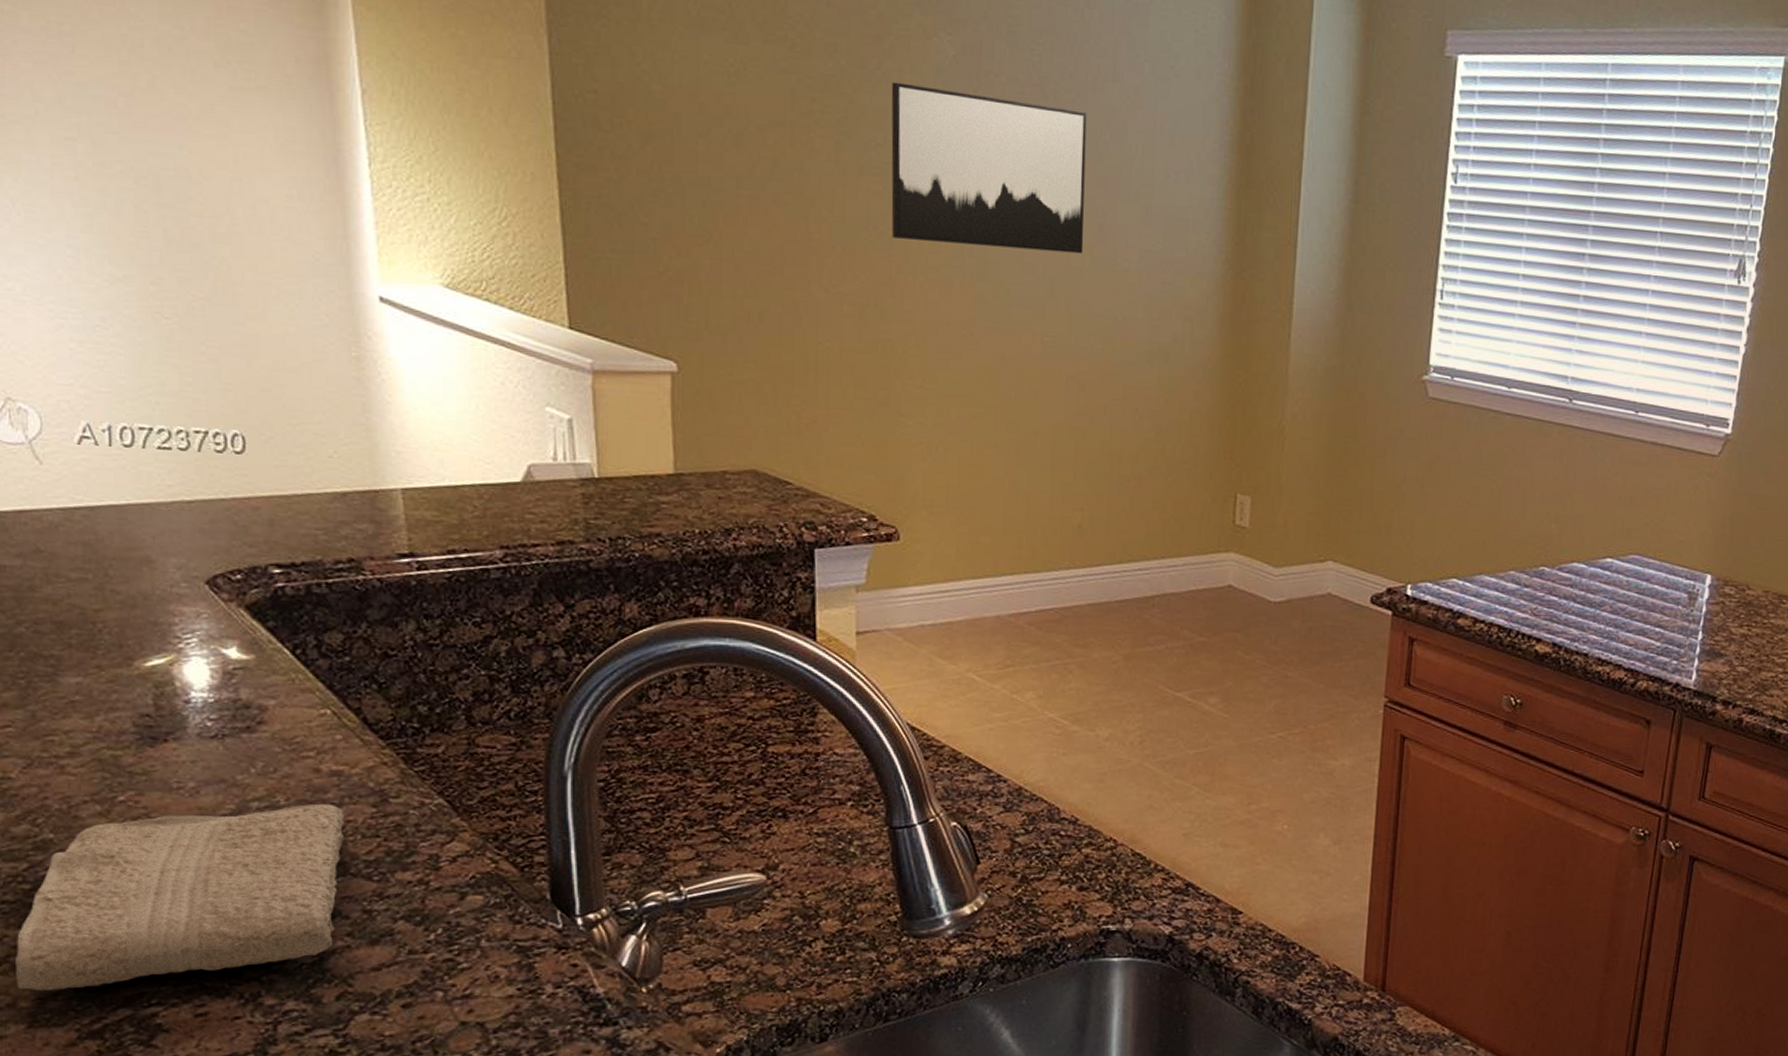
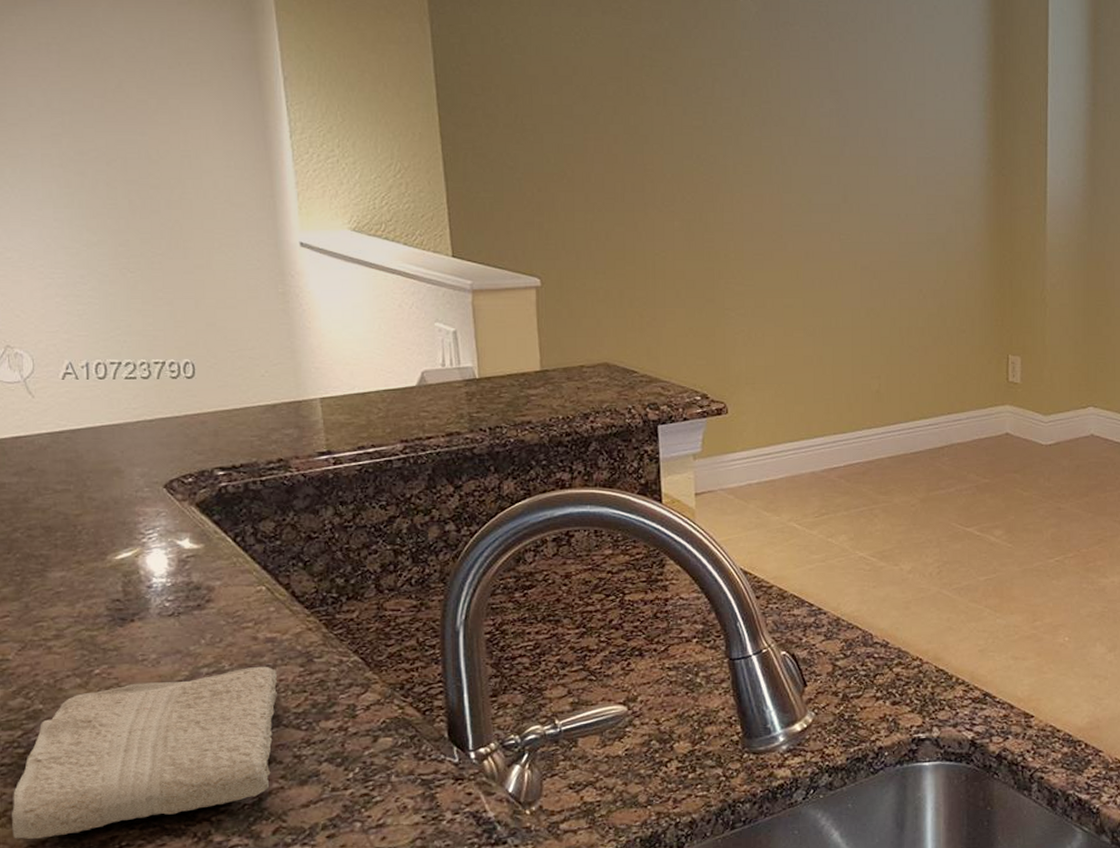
wall art: present [891,81,1087,254] -> none [706,37,870,165]

